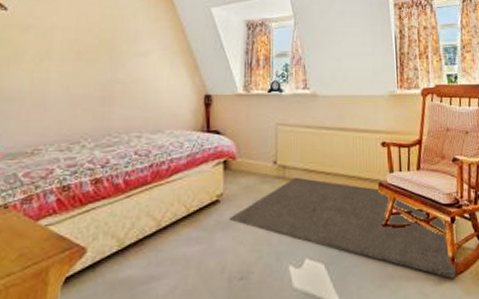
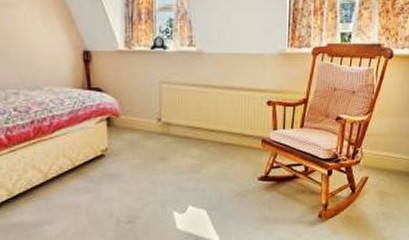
rug: present [229,177,457,279] -> none [115,133,328,222]

